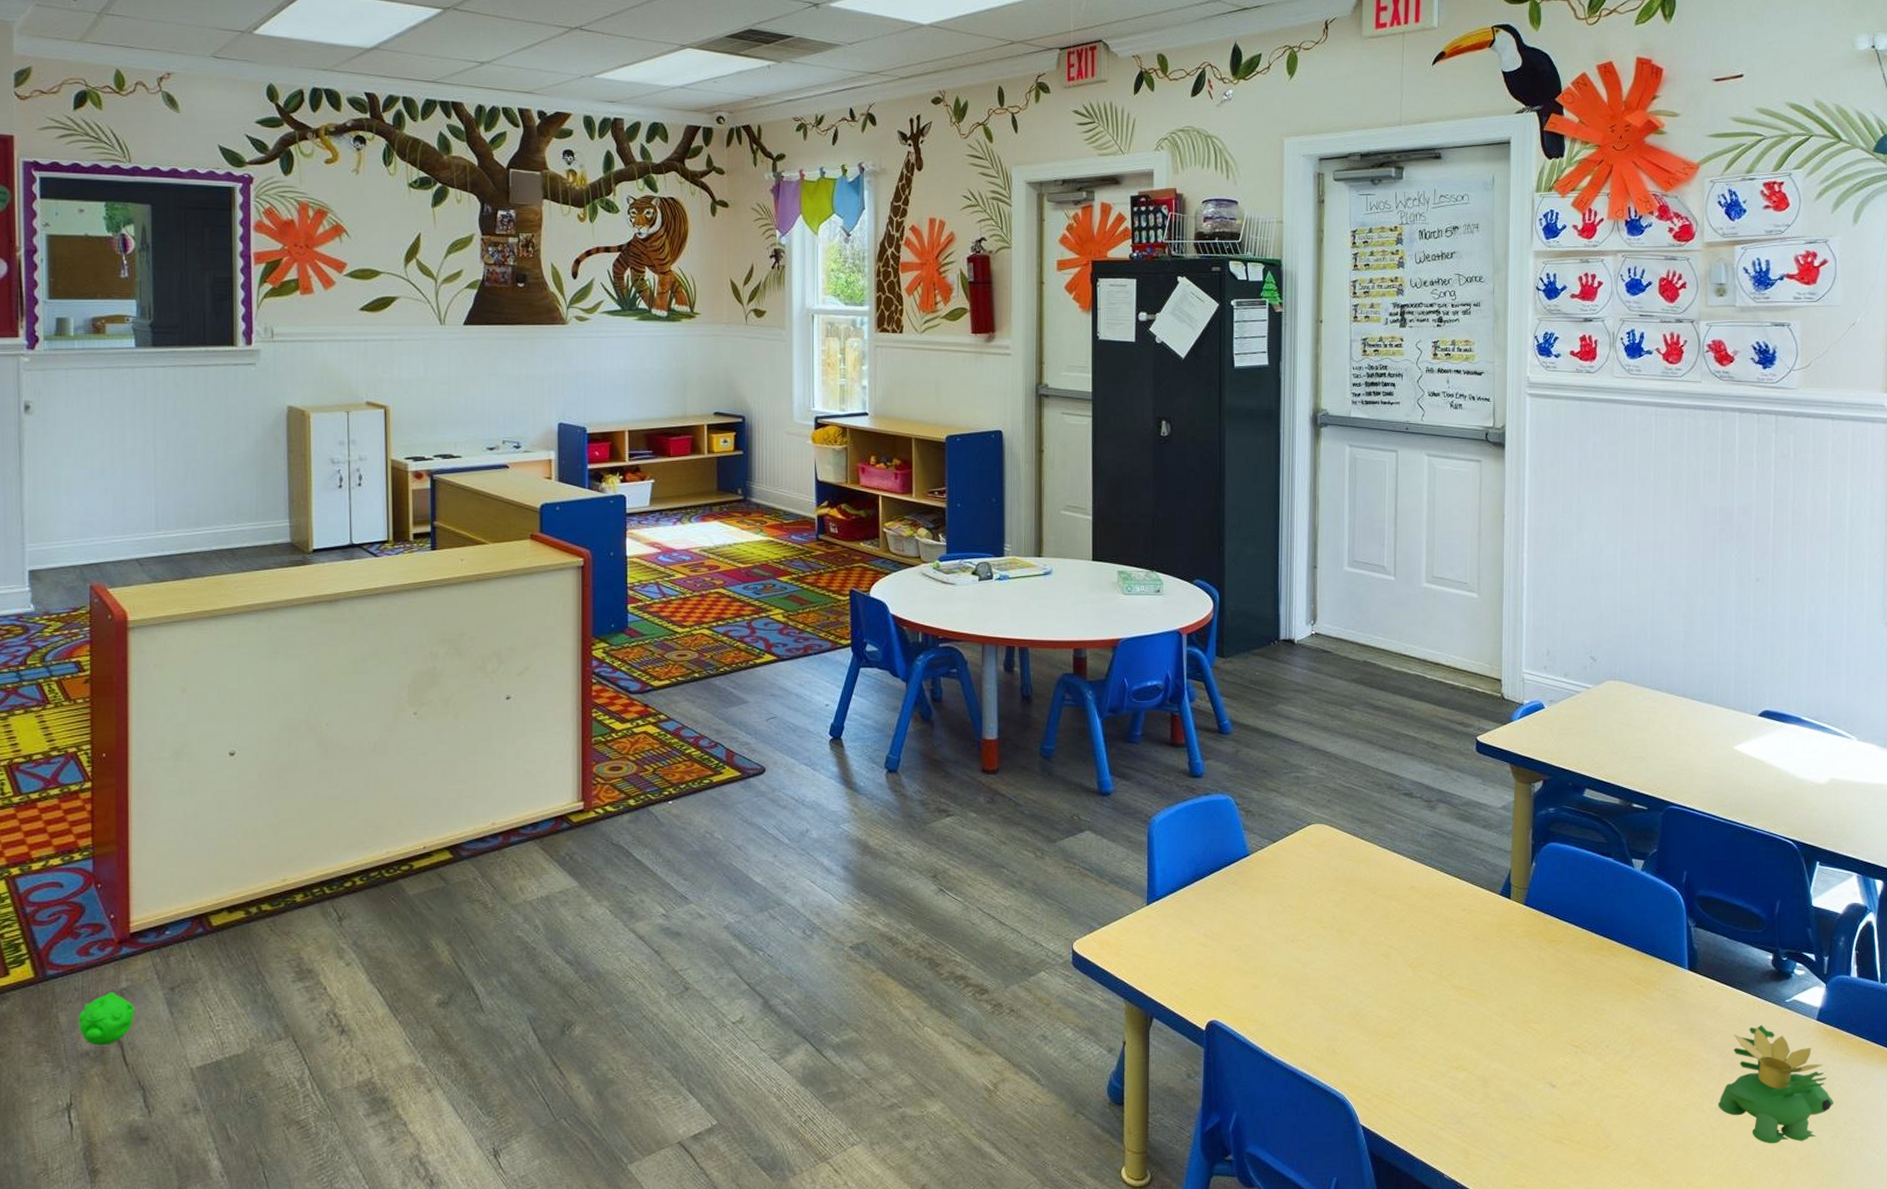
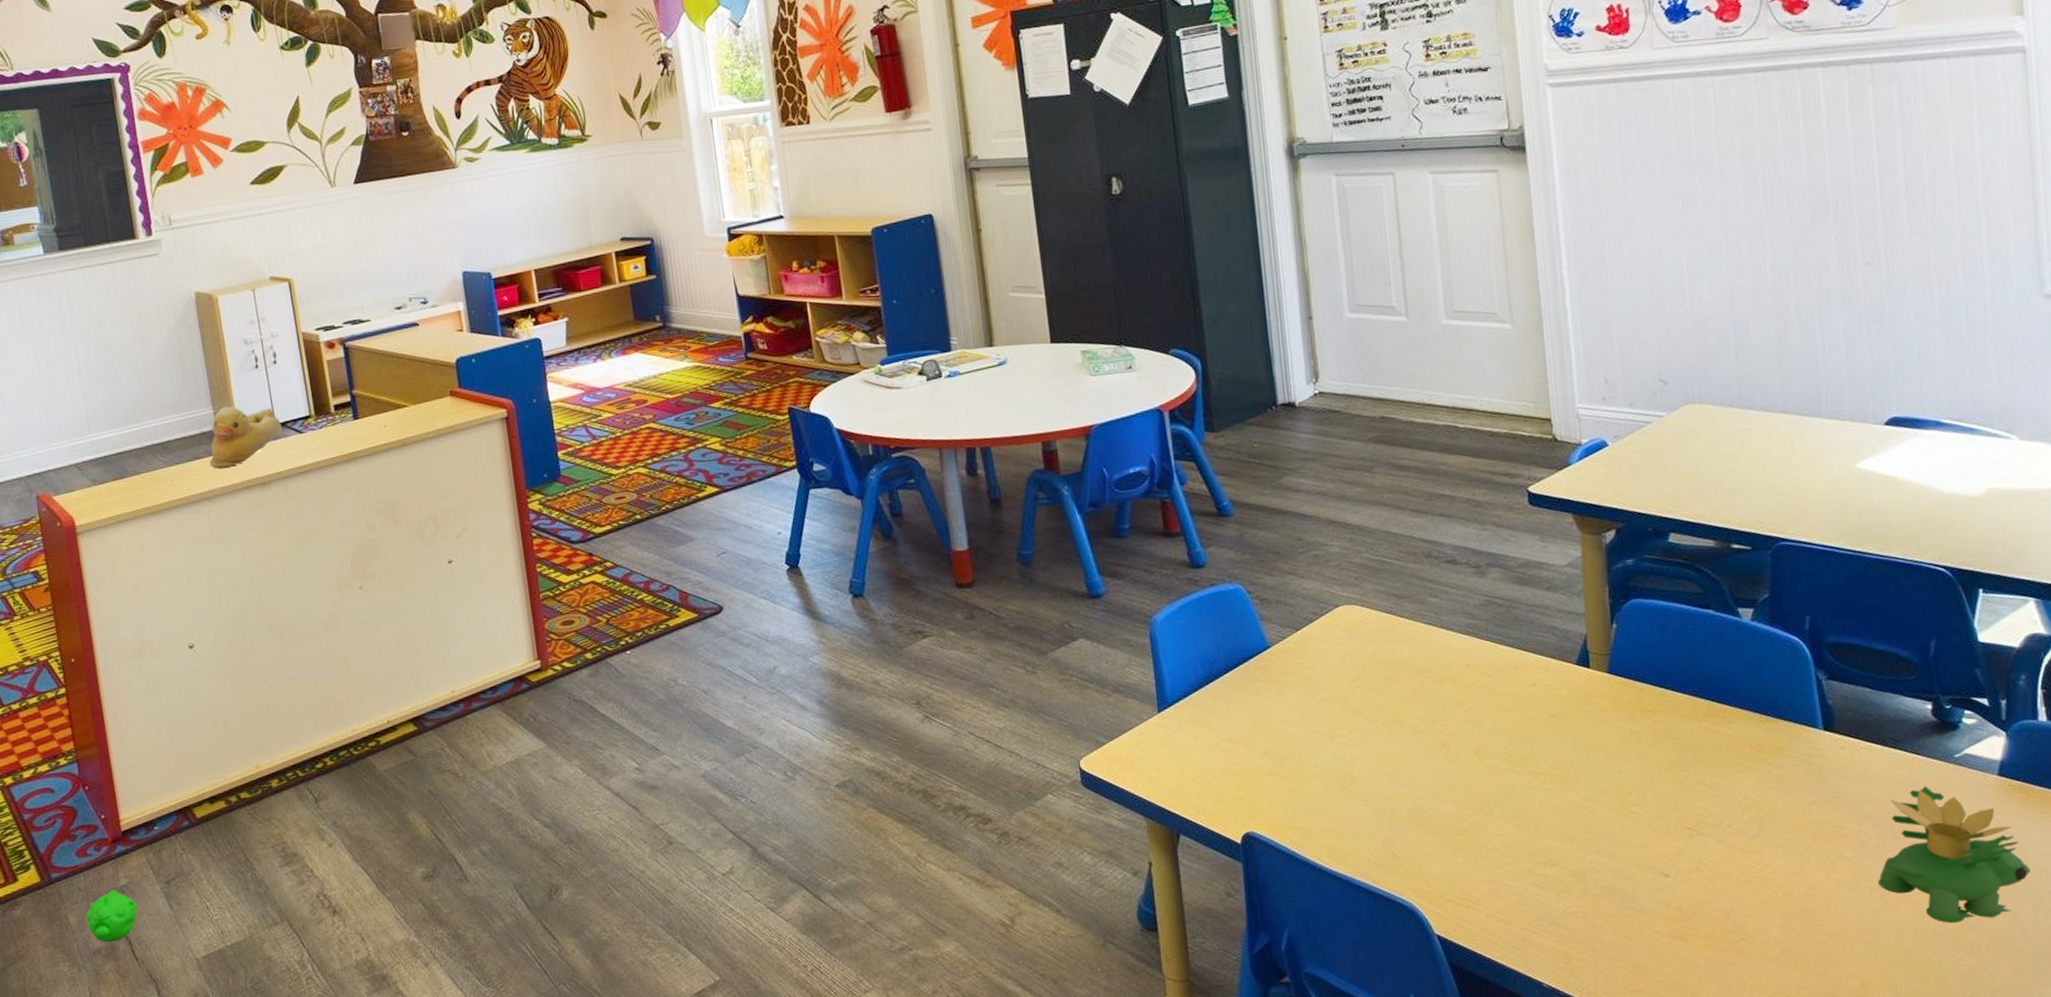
rubber duck: none [279,521,357,582] -> present [210,406,282,469]

